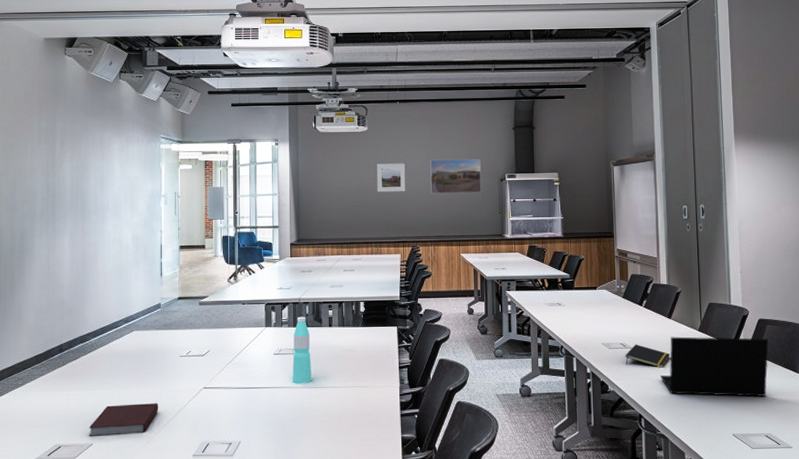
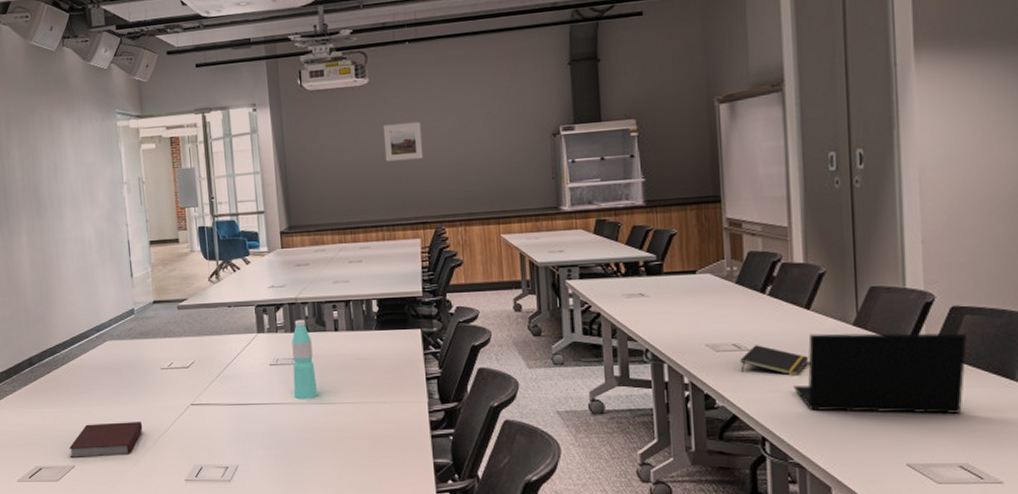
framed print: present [430,158,481,194] -> none [454,109,526,159]

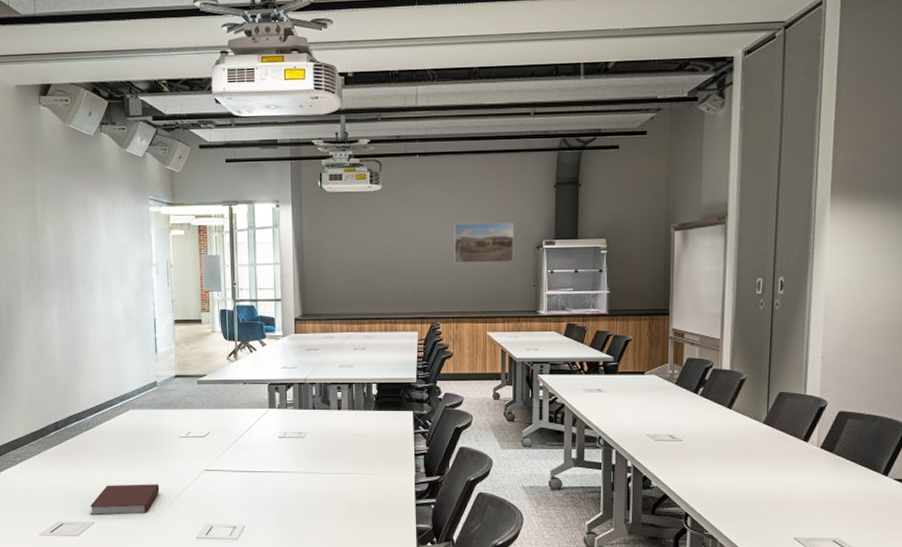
water bottle: present [291,319,319,400] -> none [299,398,320,469]
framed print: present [383,121,424,162] -> none [391,227,425,262]
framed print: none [454,109,526,159] -> present [454,222,514,263]
notepad: present [740,345,809,376] -> none [673,436,727,463]
laptop: present [794,333,967,414] -> none [713,429,848,498]

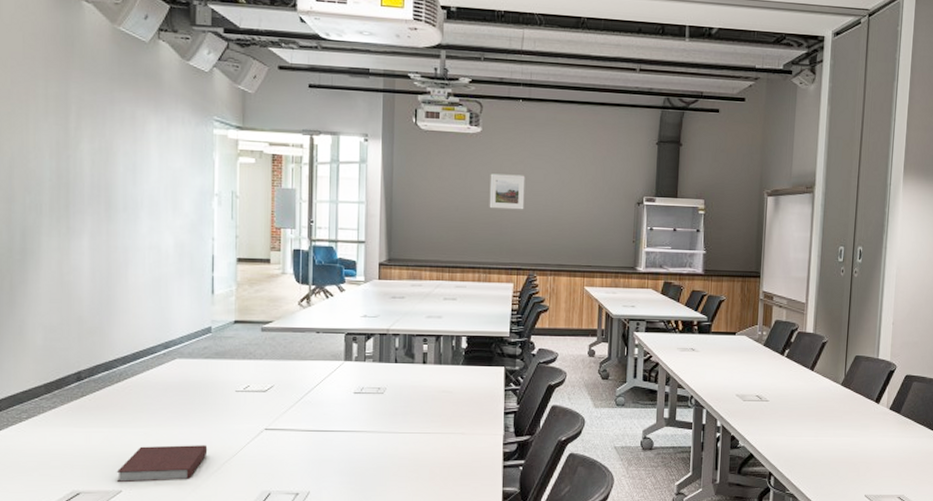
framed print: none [391,227,425,262] -> present [489,173,526,210]
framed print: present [454,222,514,263] -> none [554,173,616,217]

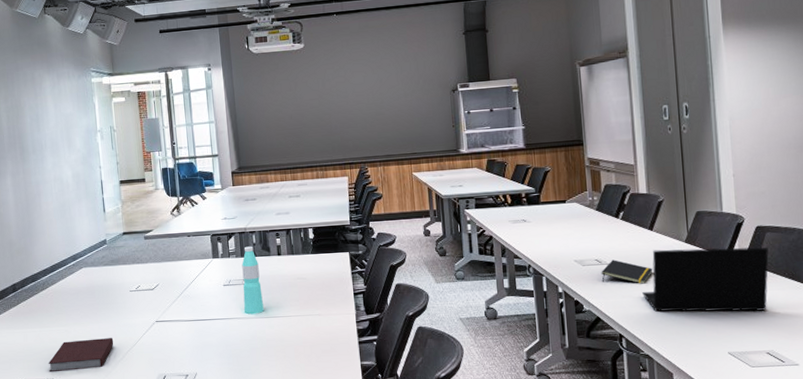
water bottle: none [376,350,400,428] -> present [242,246,265,315]
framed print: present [489,173,526,210] -> none [316,80,349,113]
notepad: none [759,397,809,423] -> present [601,259,653,284]
laptop: none [796,390,913,457] -> present [642,247,769,312]

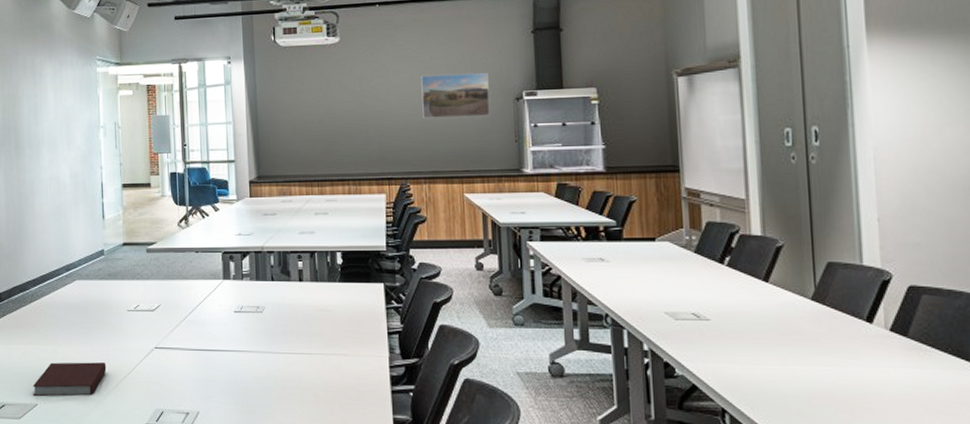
water bottle: present [242,246,265,315] -> none [256,268,281,348]
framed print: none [373,70,432,111] -> present [421,72,490,118]
notepad: present [601,259,653,284] -> none [699,315,768,348]
laptop: present [642,247,769,312] -> none [753,307,925,394]

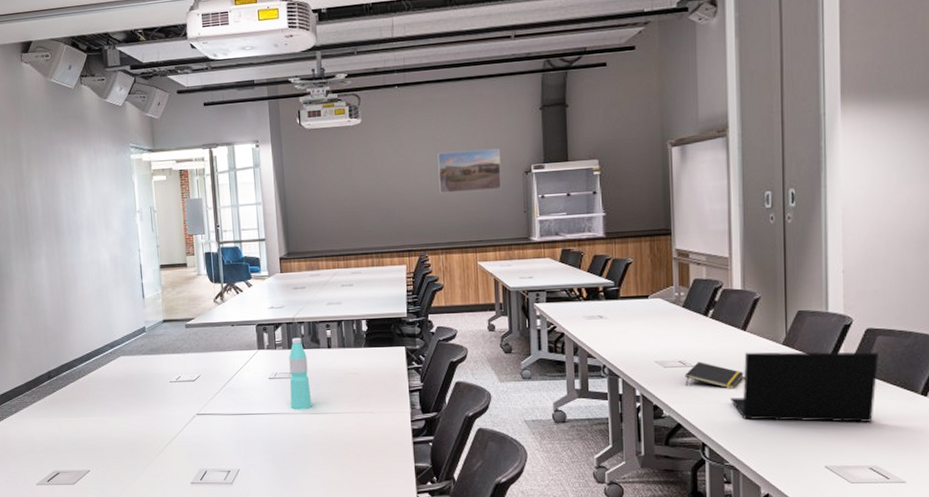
notebook: present [32,362,107,397] -> none [84,430,153,464]
water bottle: none [256,268,281,348] -> present [289,337,313,410]
notepad: none [699,315,768,348] -> present [684,362,744,389]
laptop: none [753,307,925,394] -> present [730,352,879,422]

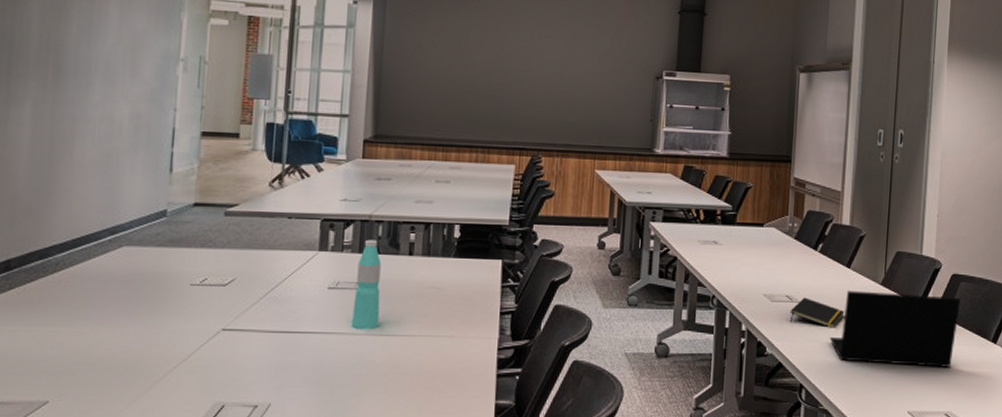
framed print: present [437,149,502,193] -> none [563,43,633,92]

